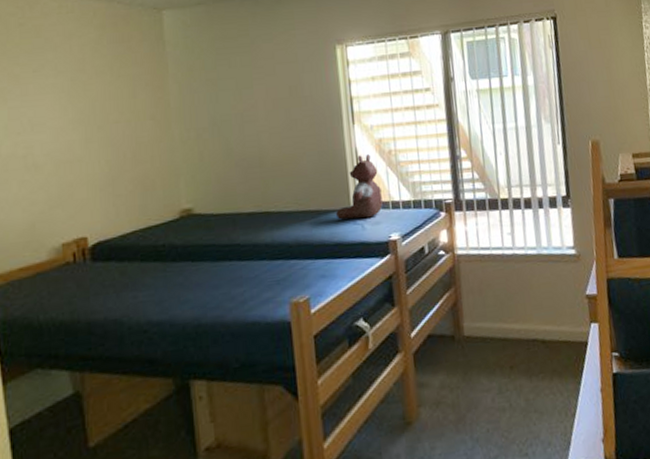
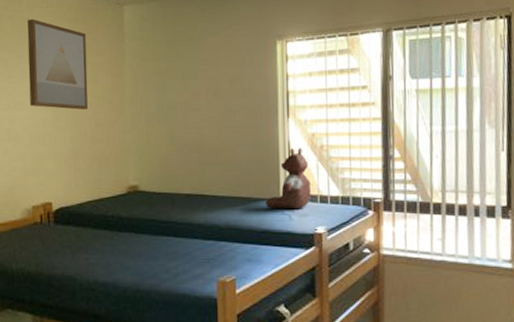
wall art: none [42,26,125,129] -> present [27,19,88,110]

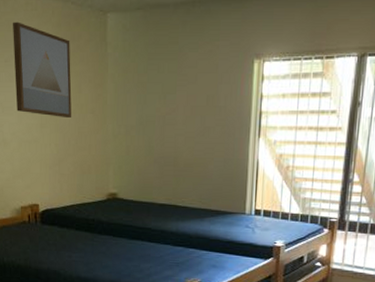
stuffed bear: present [266,148,311,210] -> none [232,167,274,224]

